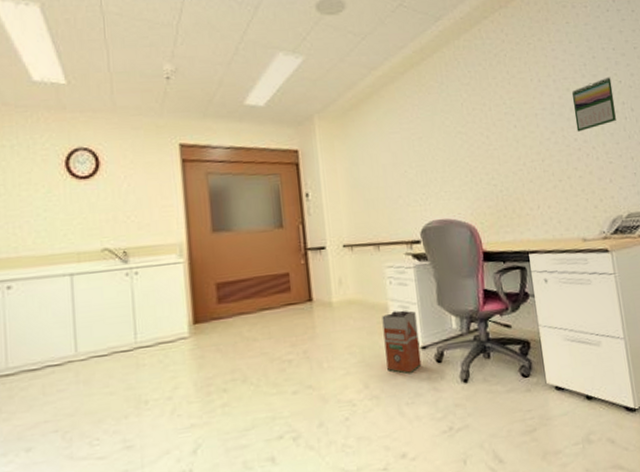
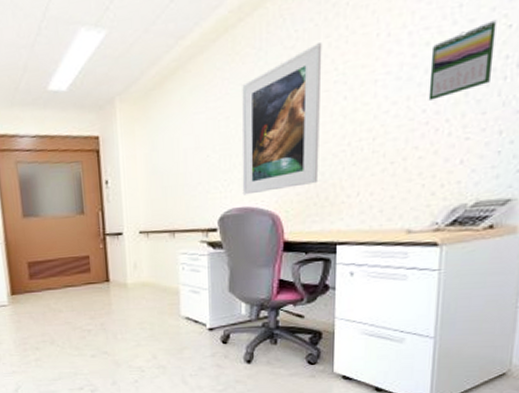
waste bin: present [382,309,422,374] -> none [172,294,207,351]
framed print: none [430,82,505,208] -> present [242,43,322,195]

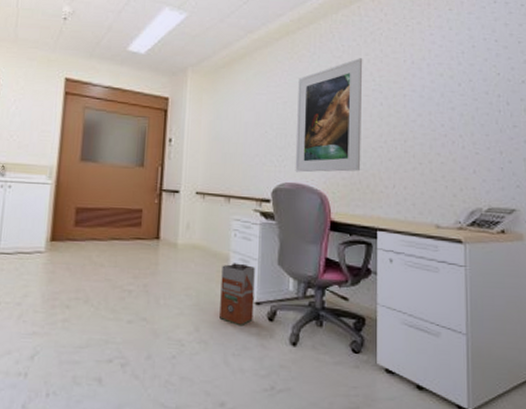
waste bin: none [172,294,207,351] -> present [219,263,255,327]
calendar: present [428,19,497,101] -> none [445,67,490,118]

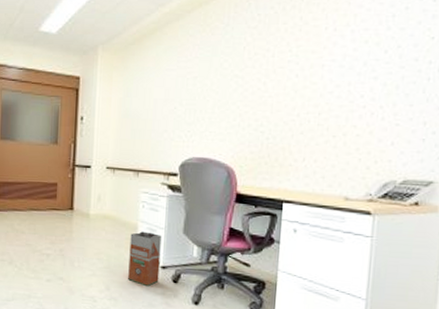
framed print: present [295,58,363,173] -> none [203,27,280,147]

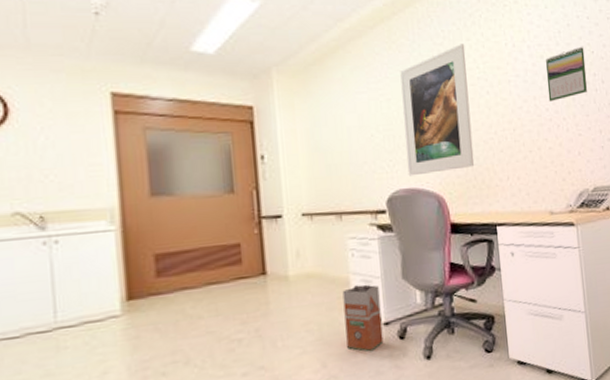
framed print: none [203,27,280,147] -> present [400,44,475,176]
calendar: none [366,31,422,88] -> present [546,46,588,102]

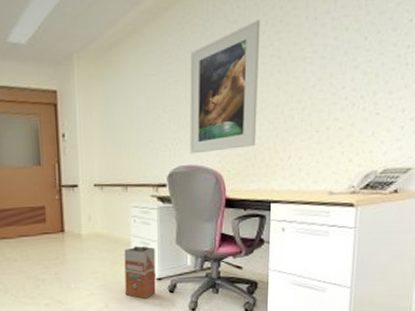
calendar: present [546,46,588,102] -> none [347,13,401,79]

